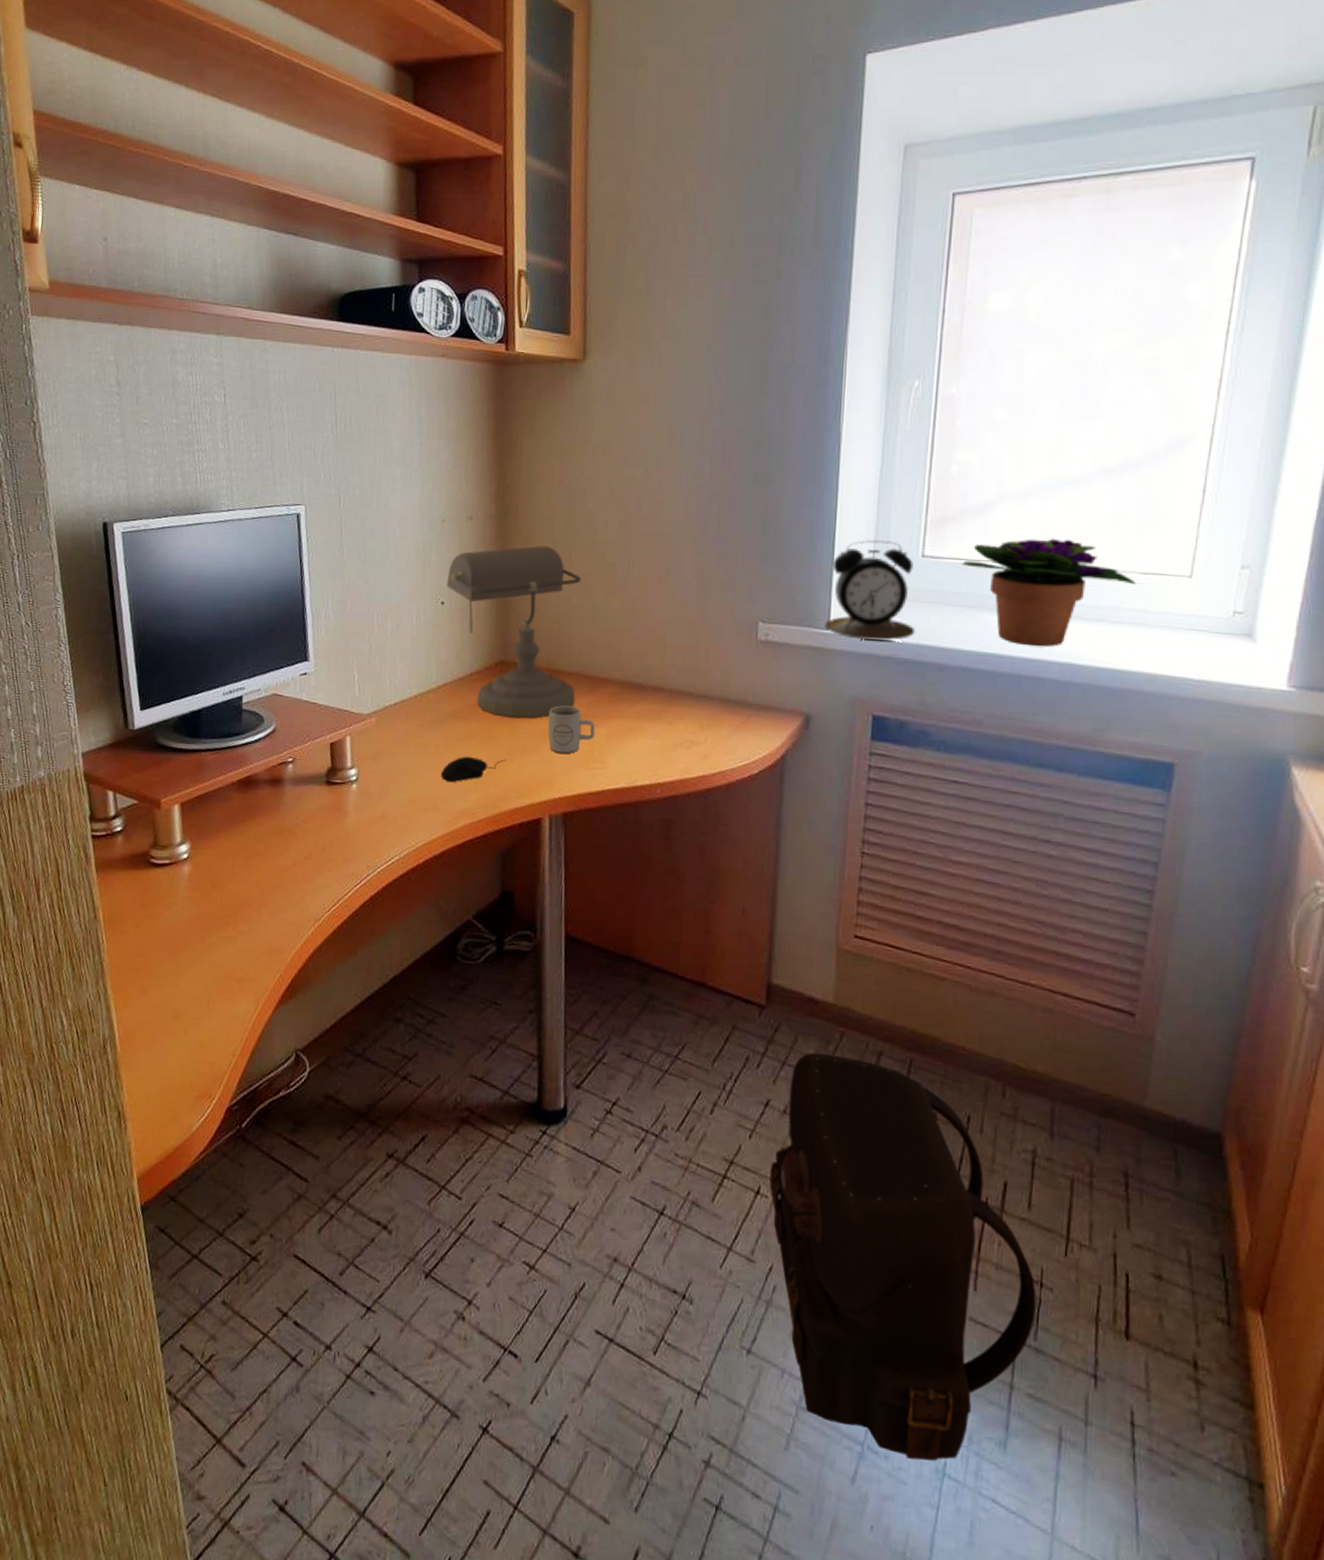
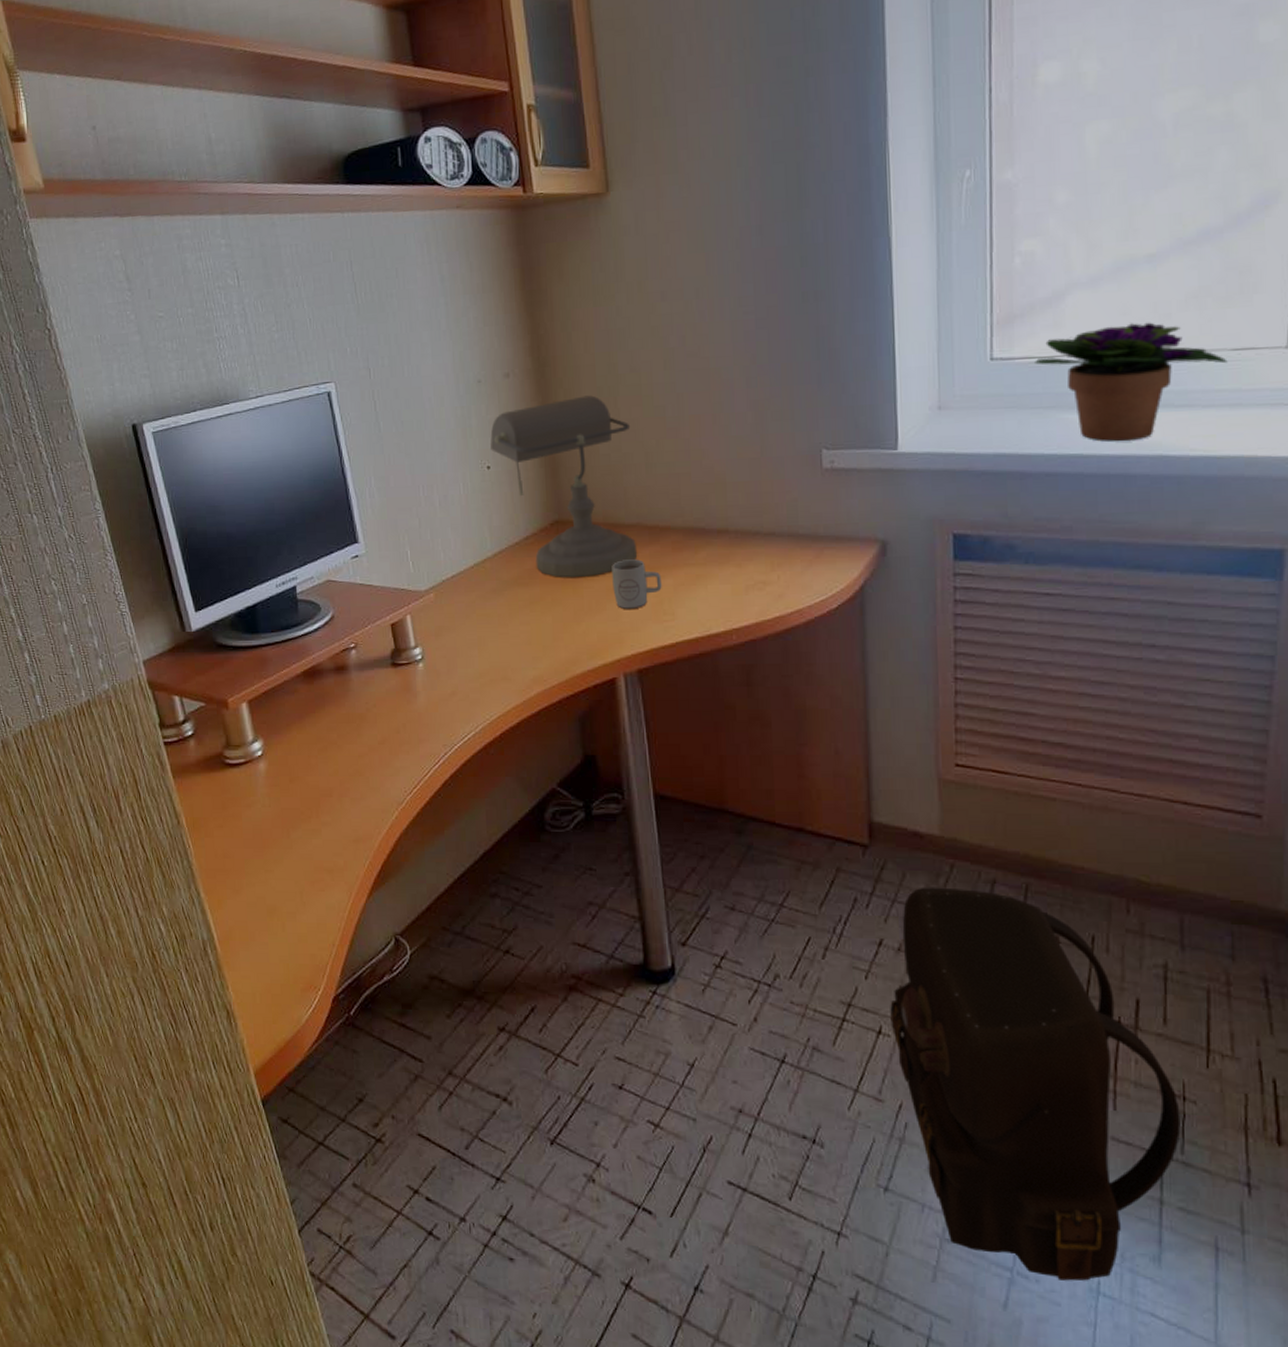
computer mouse: present [440,756,506,782] -> none [507,621,573,650]
alarm clock: present [824,540,916,641] -> none [893,347,991,457]

